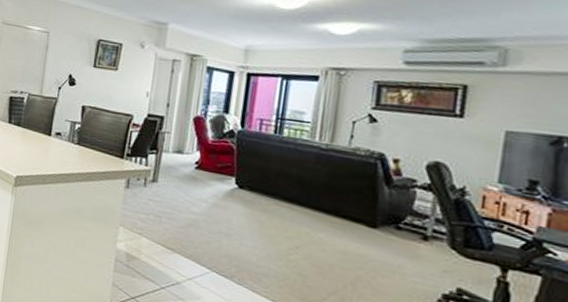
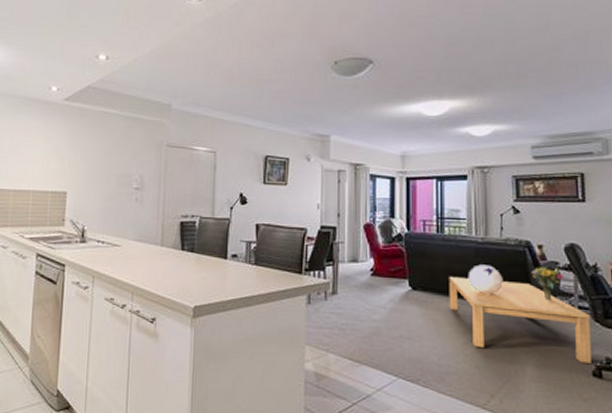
coffee table: none [277,179,446,291] -> present [449,276,591,363]
decorative sphere: none [303,171,345,205] -> present [468,264,503,295]
bouquet: none [380,182,420,219] -> present [531,267,564,301]

